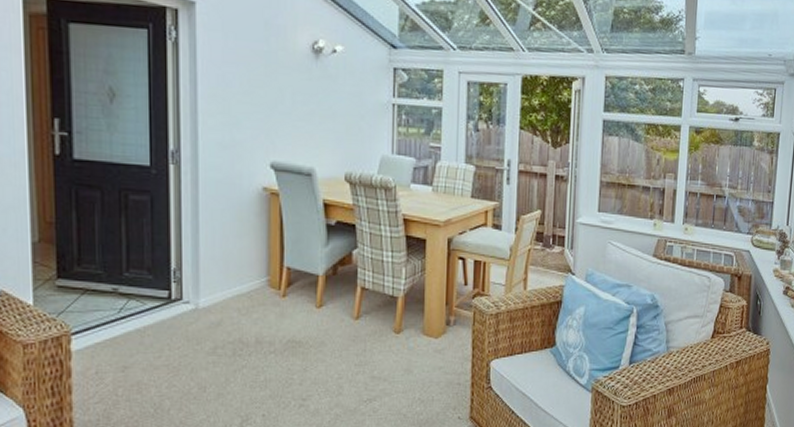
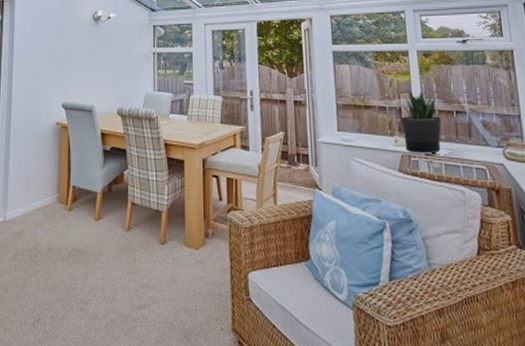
planter: none [662,168,701,239] -> present [400,88,442,154]

